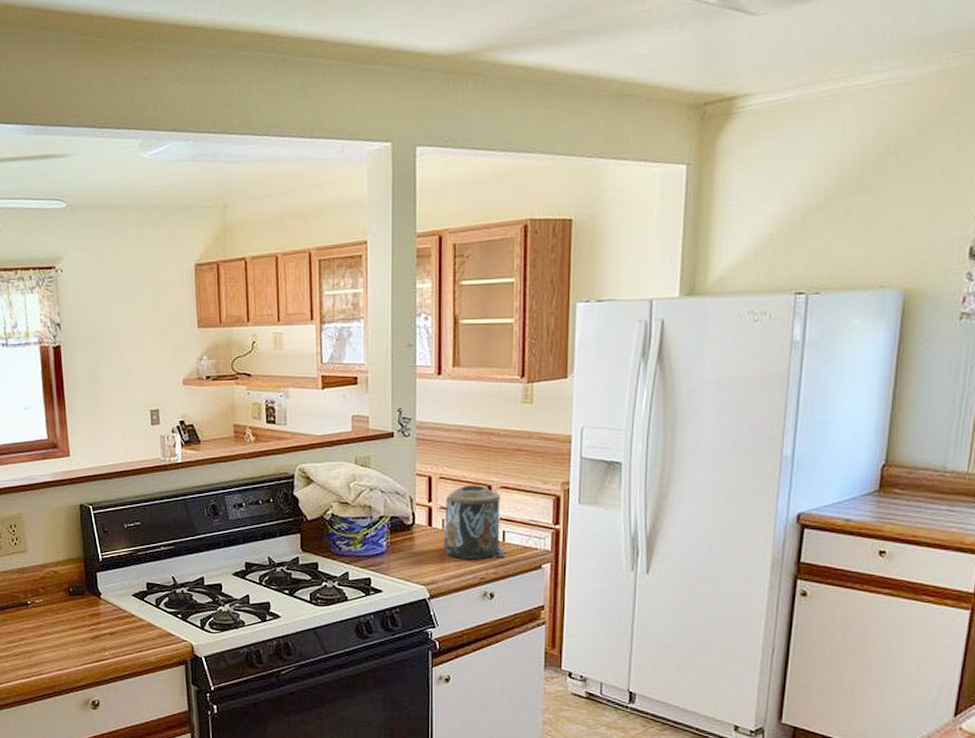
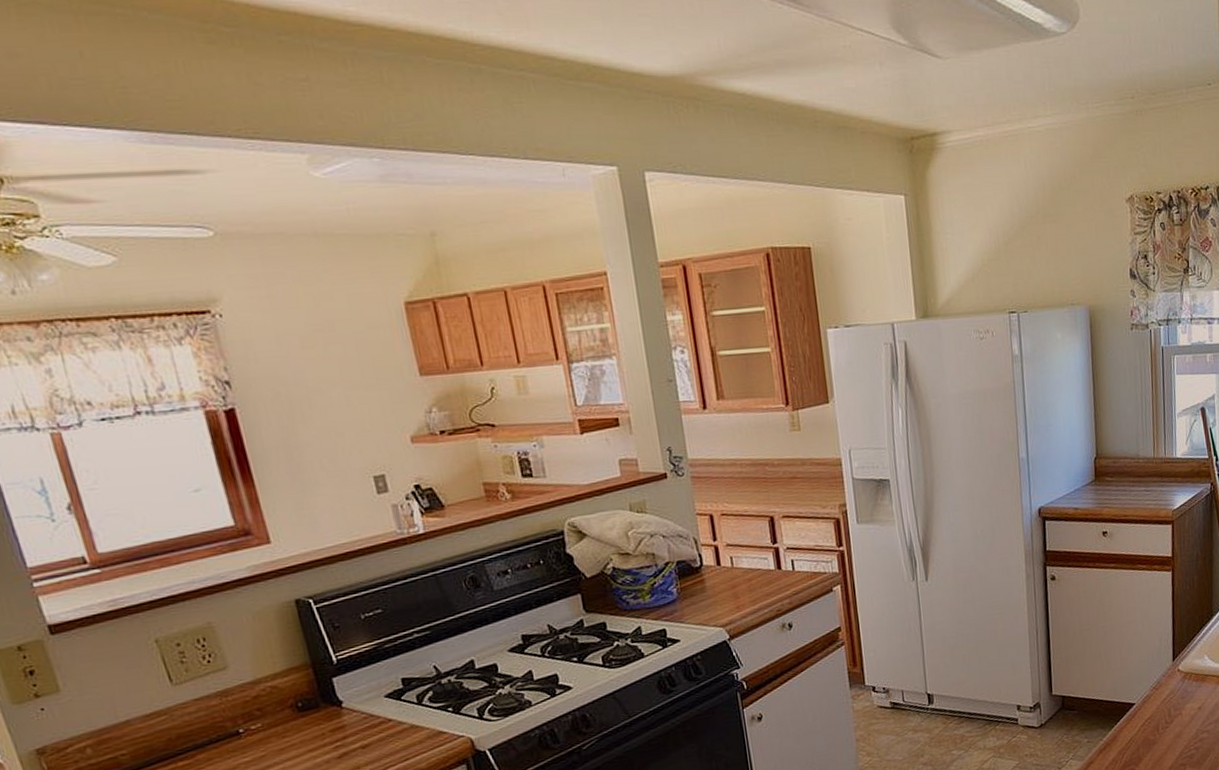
canister: present [444,485,506,559] -> none [731,517,798,594]

